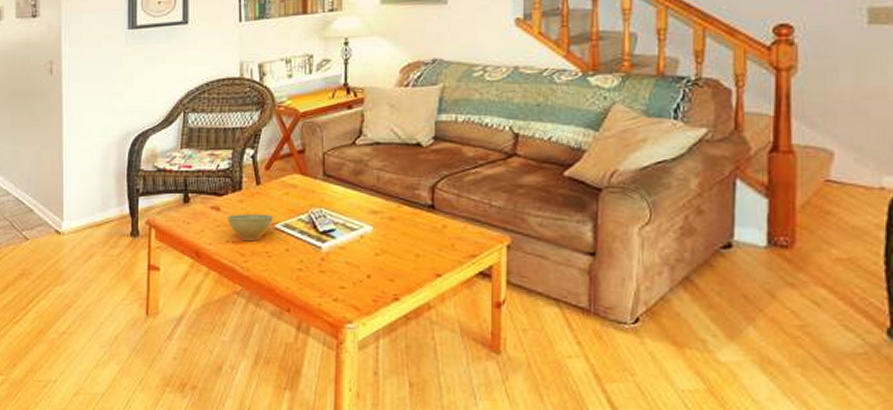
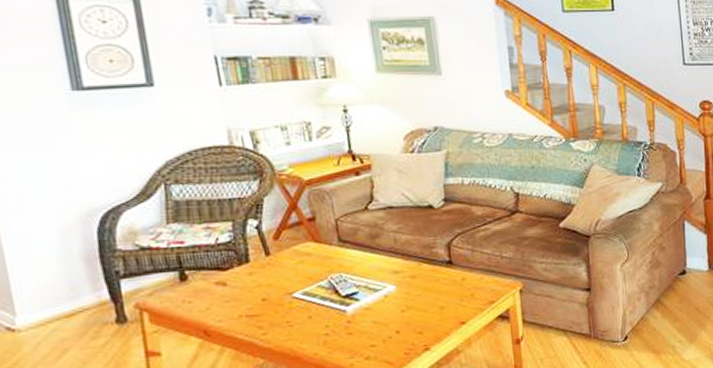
bowl: present [227,213,274,242] -> none [236,284,291,314]

